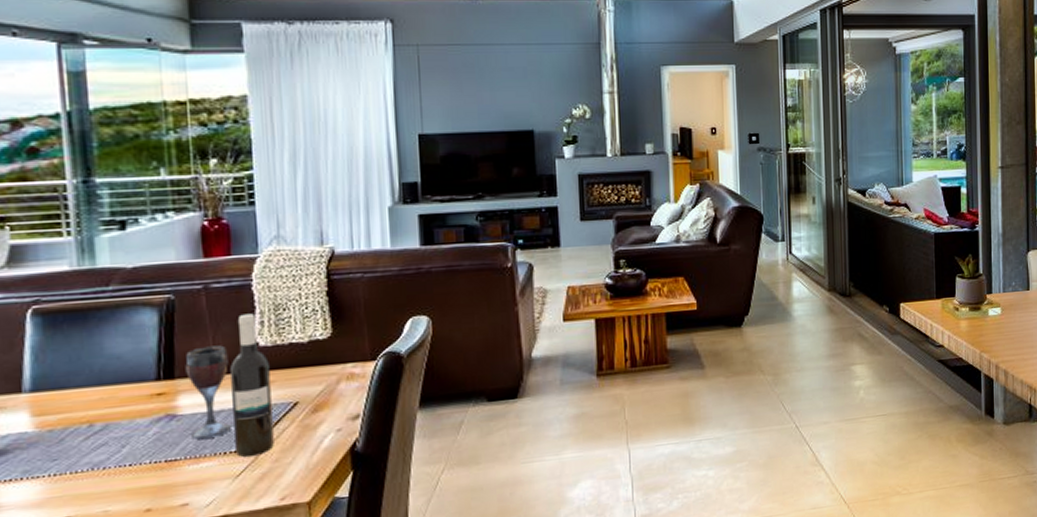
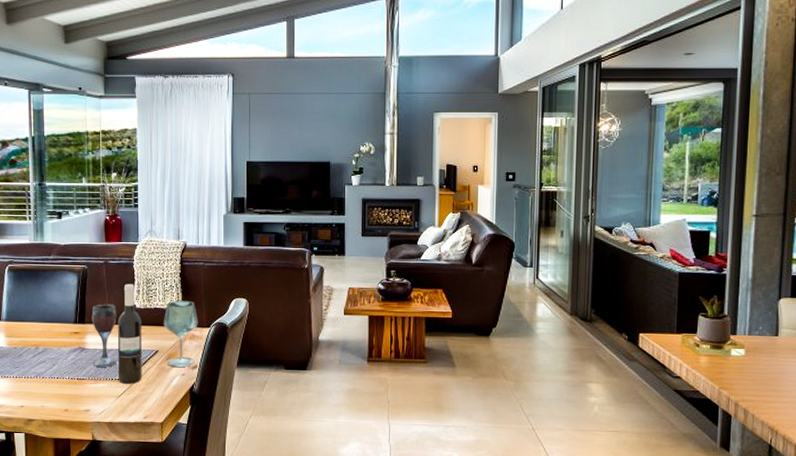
wine glass: none [303,327,358,422] -> present [163,300,198,368]

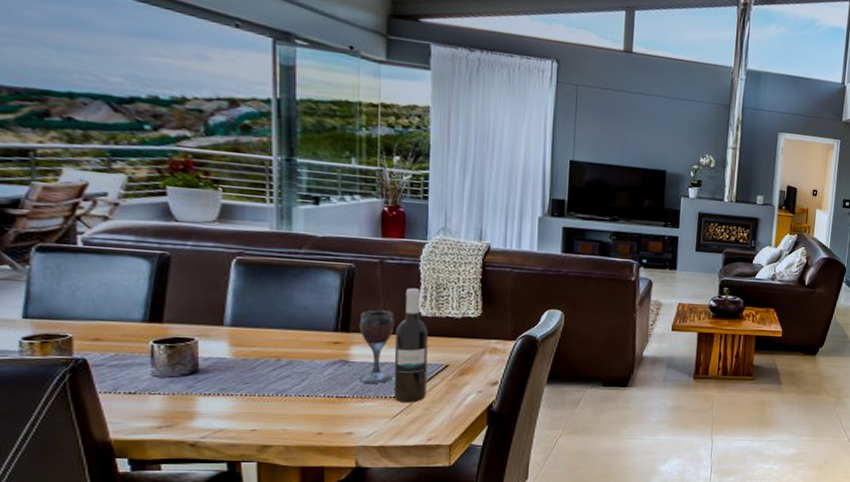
wine glass: present [163,300,198,368] -> none [456,309,502,384]

